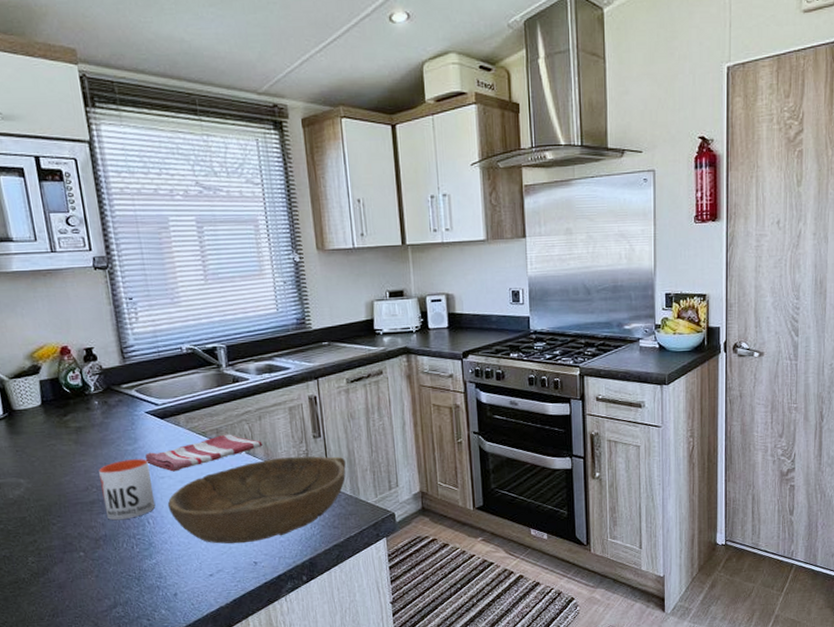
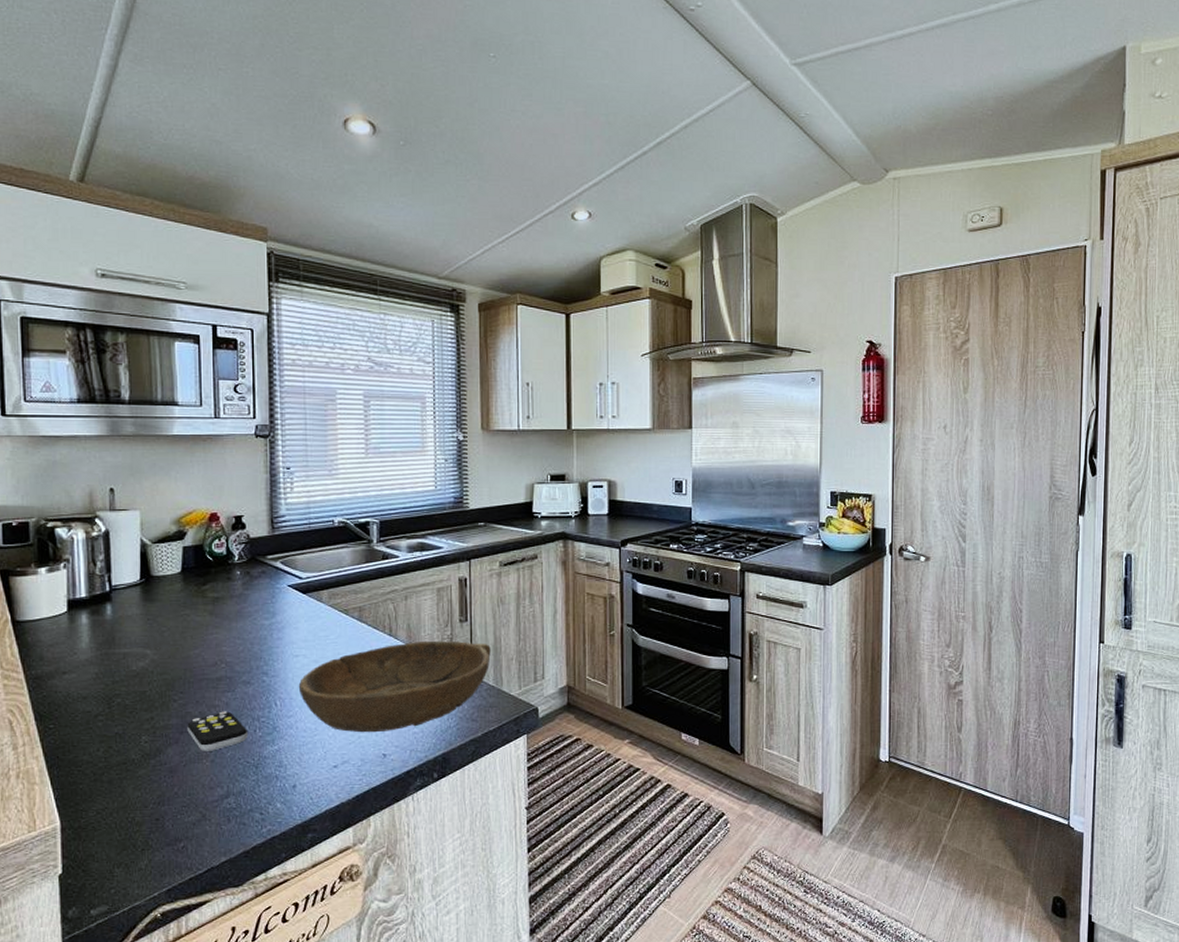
remote control: none [68,531,126,568] -> present [187,711,247,751]
mug: present [99,459,156,521] -> none [231,635,286,700]
dish towel: present [144,434,263,472] -> none [281,613,406,650]

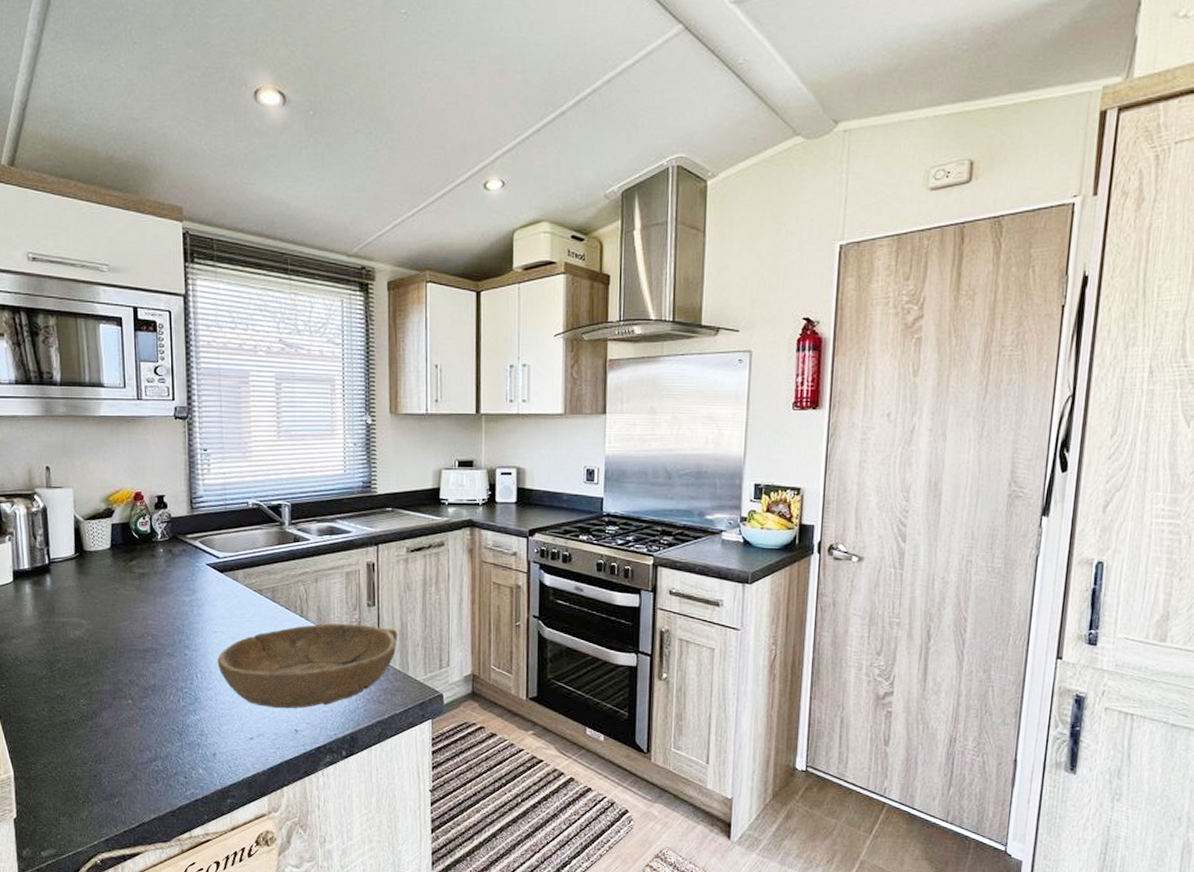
remote control: present [187,711,247,751] -> none [119,680,172,717]

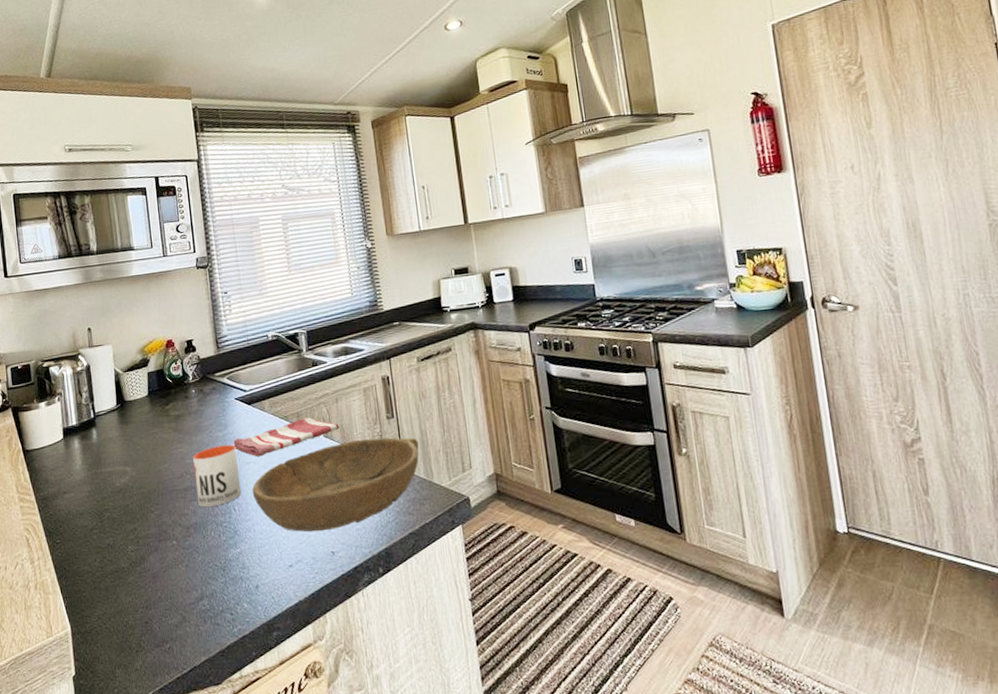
mug: none [156,610,206,671] -> present [193,444,242,508]
dish towel: none [201,594,316,627] -> present [233,417,339,457]

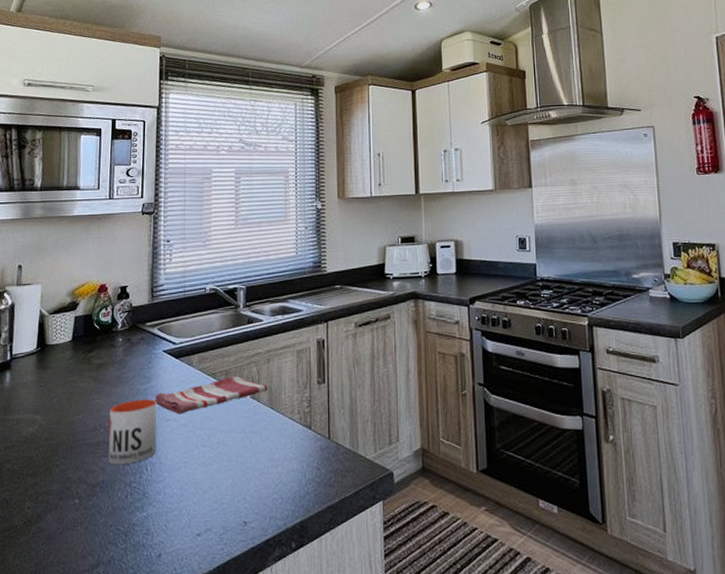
bowl: present [252,437,419,532] -> none [167,402,347,499]

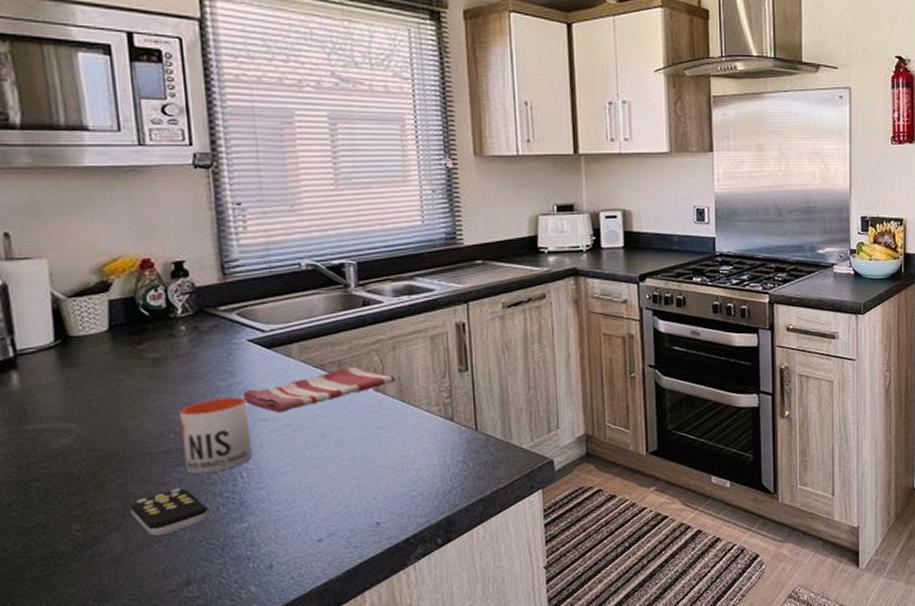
remote control: none [66,476,120,518] -> present [130,488,209,536]

